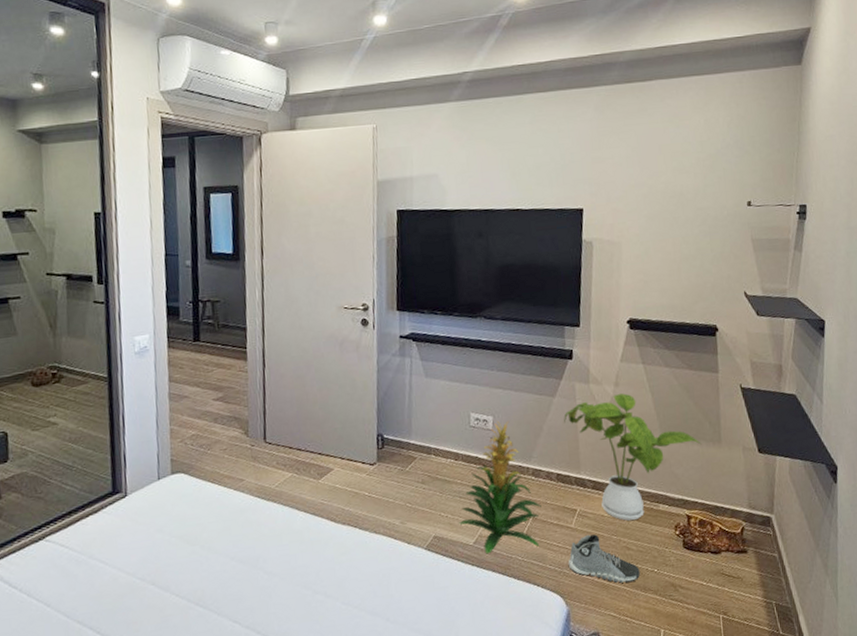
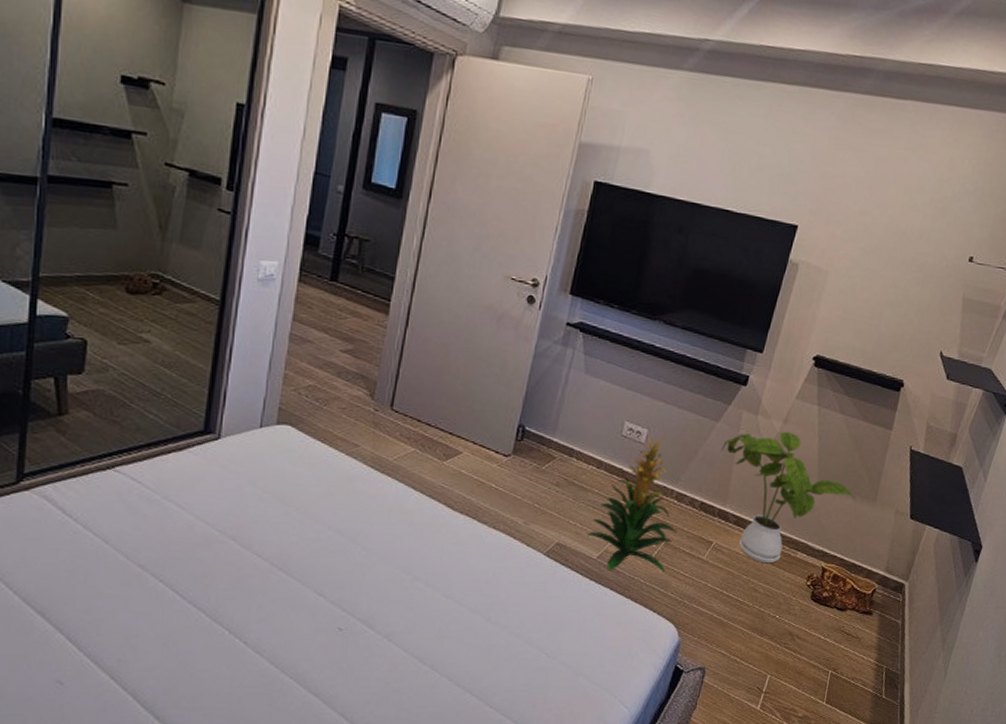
sneaker: present [568,534,640,583] -> none [690,569,762,625]

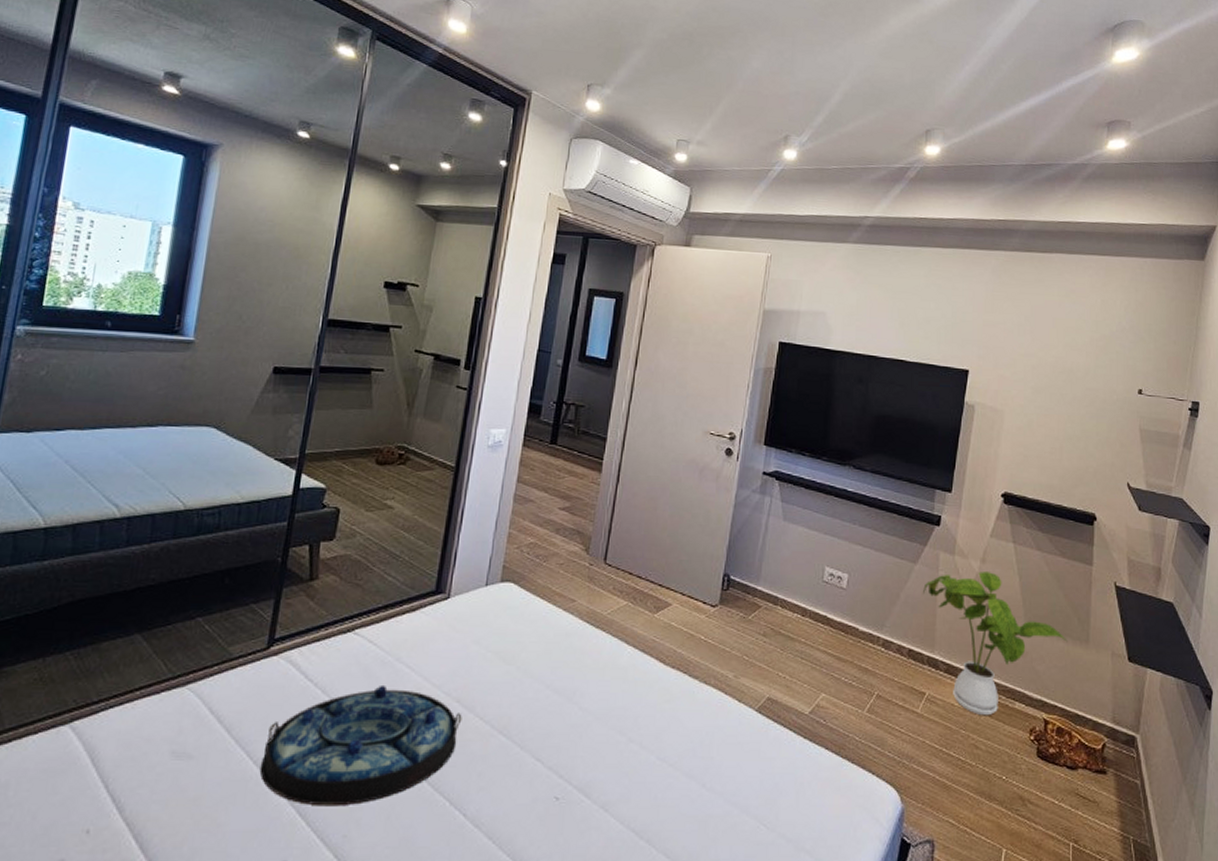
serving tray: none [21,521,239,634] -> present [259,684,462,806]
indoor plant: present [586,436,677,573] -> none [797,581,888,729]

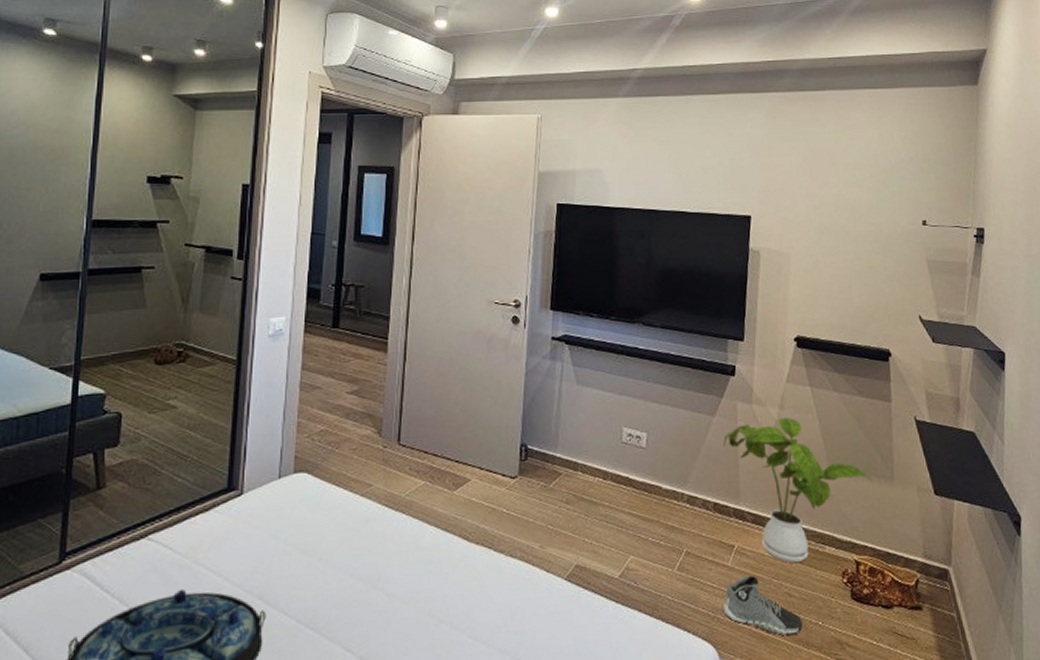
sneaker: none [908,723,986,788] -> present [723,575,803,636]

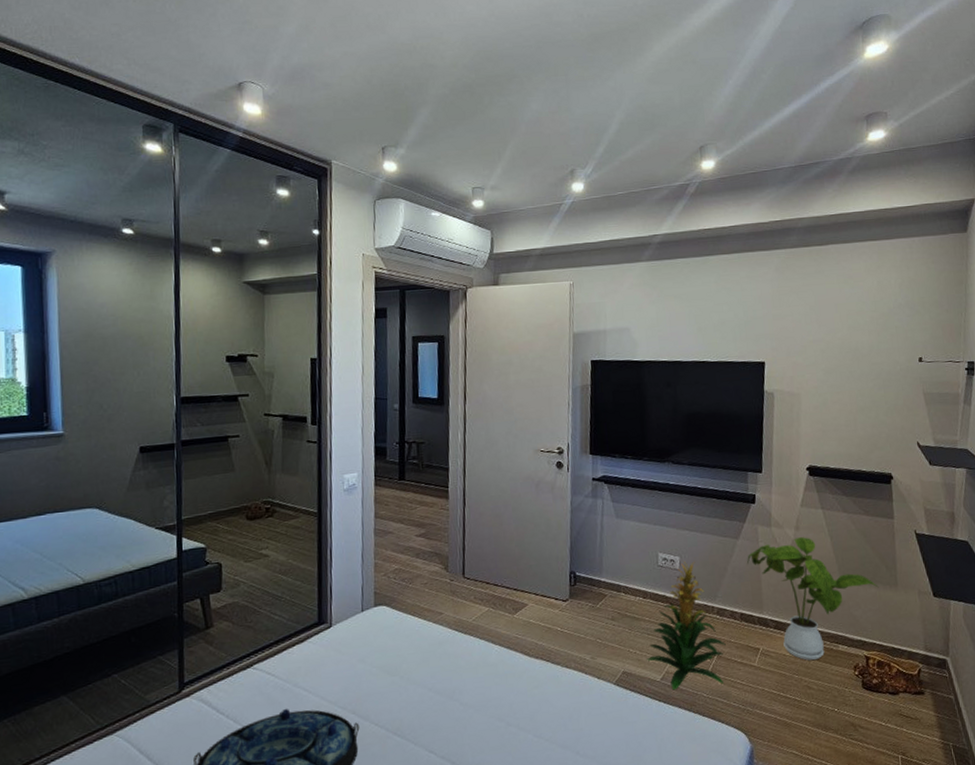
indoor plant: none [604,439,696,590] -> present [647,562,726,690]
sneaker: present [723,575,803,636] -> none [751,673,821,722]

